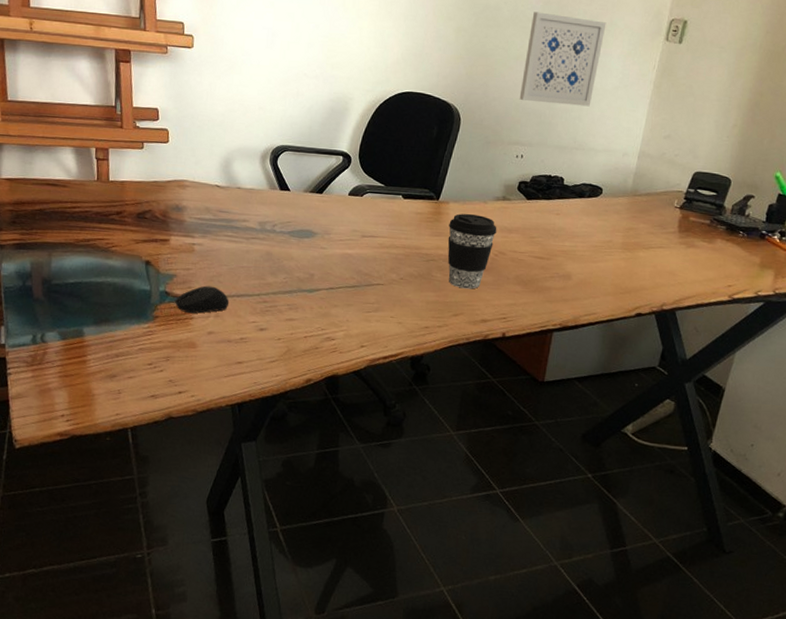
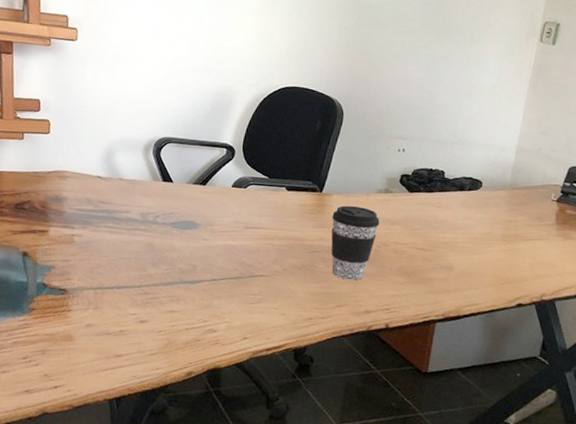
computer mouse: present [175,285,230,313] -> none [53,277,109,306]
wall art: present [519,11,607,107] -> none [400,12,484,103]

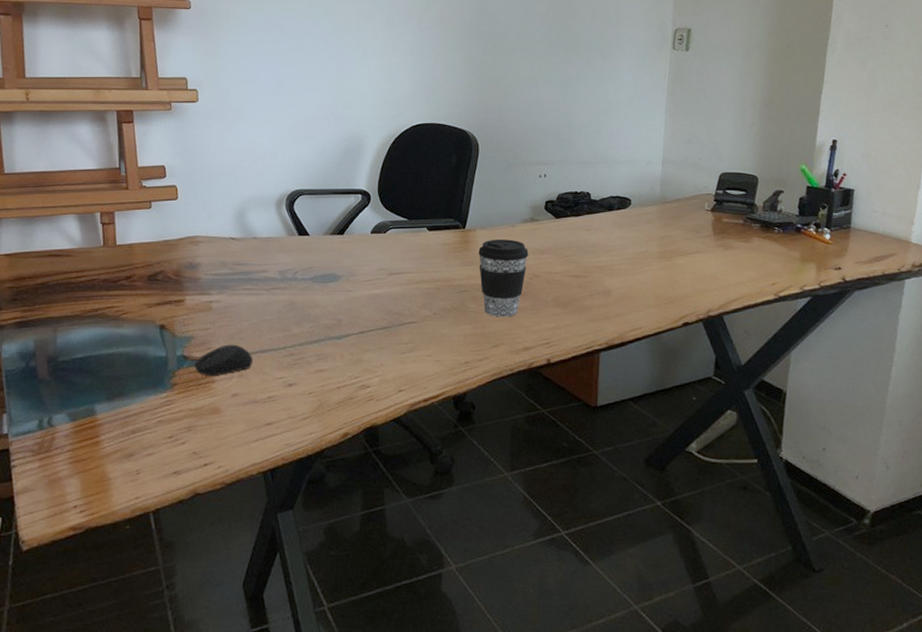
computer mouse: none [53,277,109,306] -> present [194,344,253,376]

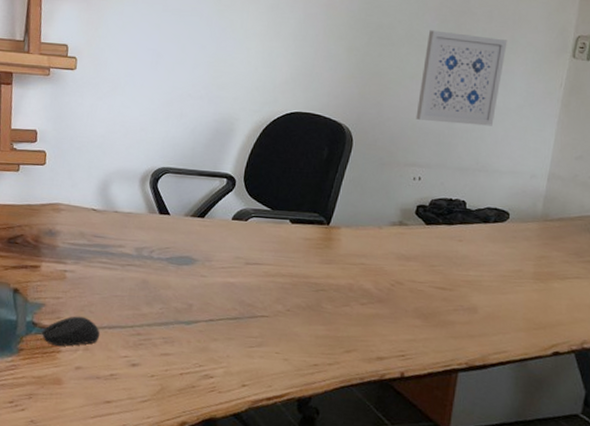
coffee cup: present [478,238,529,317] -> none [339,239,394,323]
wall art: none [535,34,613,121] -> present [415,30,508,126]

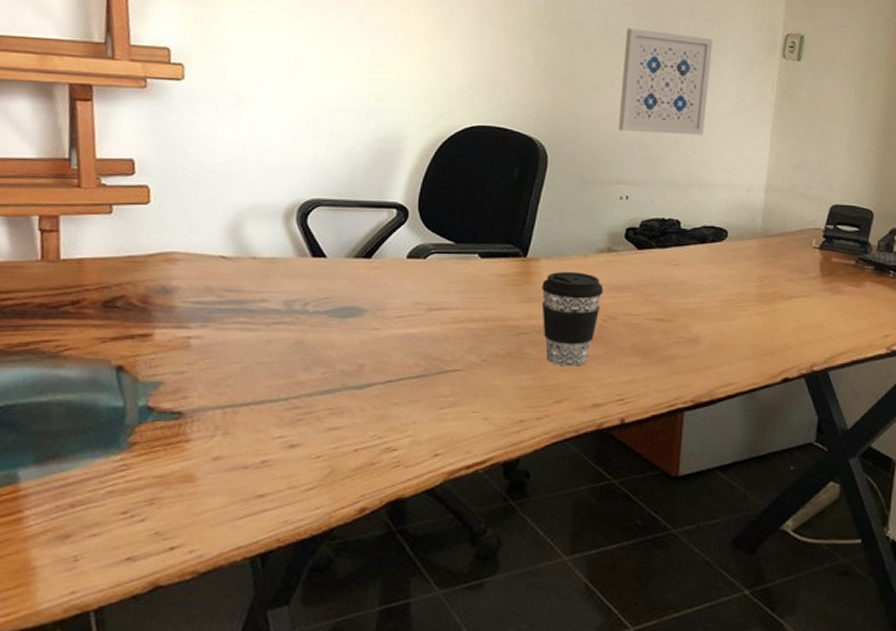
computer mouse: present [42,316,100,346] -> none [162,393,244,433]
coffee cup: none [339,239,394,323] -> present [541,271,604,367]

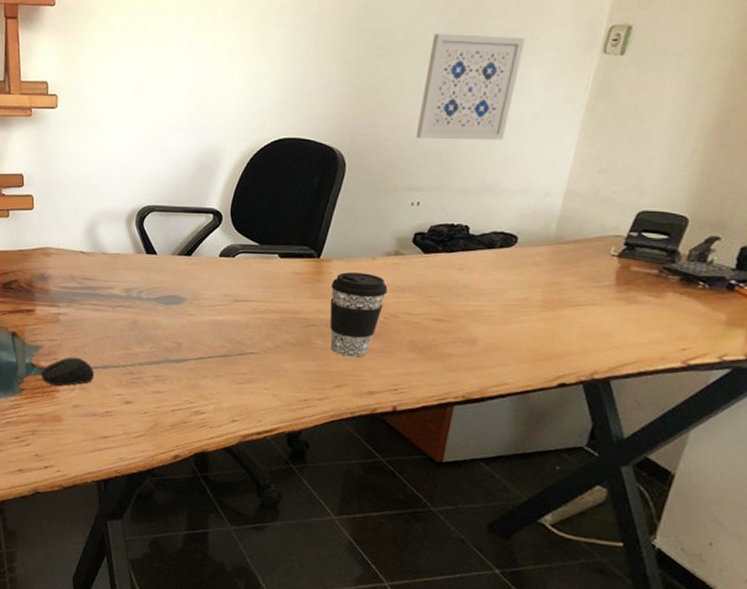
computer mouse: none [162,393,244,433] -> present [41,357,95,386]

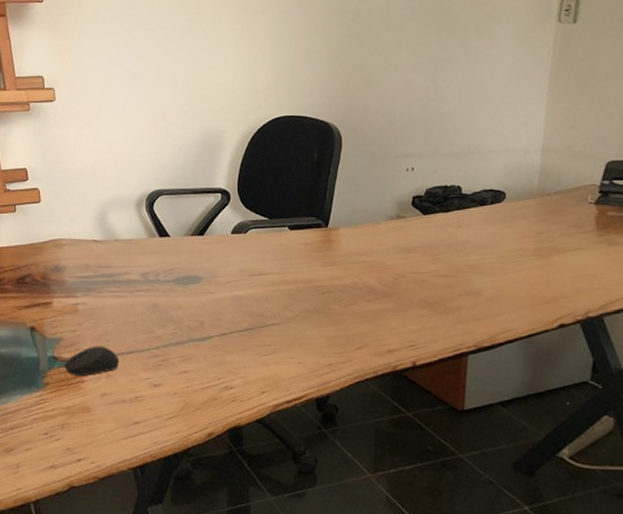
coffee cup: present [329,272,388,357] -> none [341,237,394,319]
wall art: present [415,33,526,141] -> none [403,11,490,110]

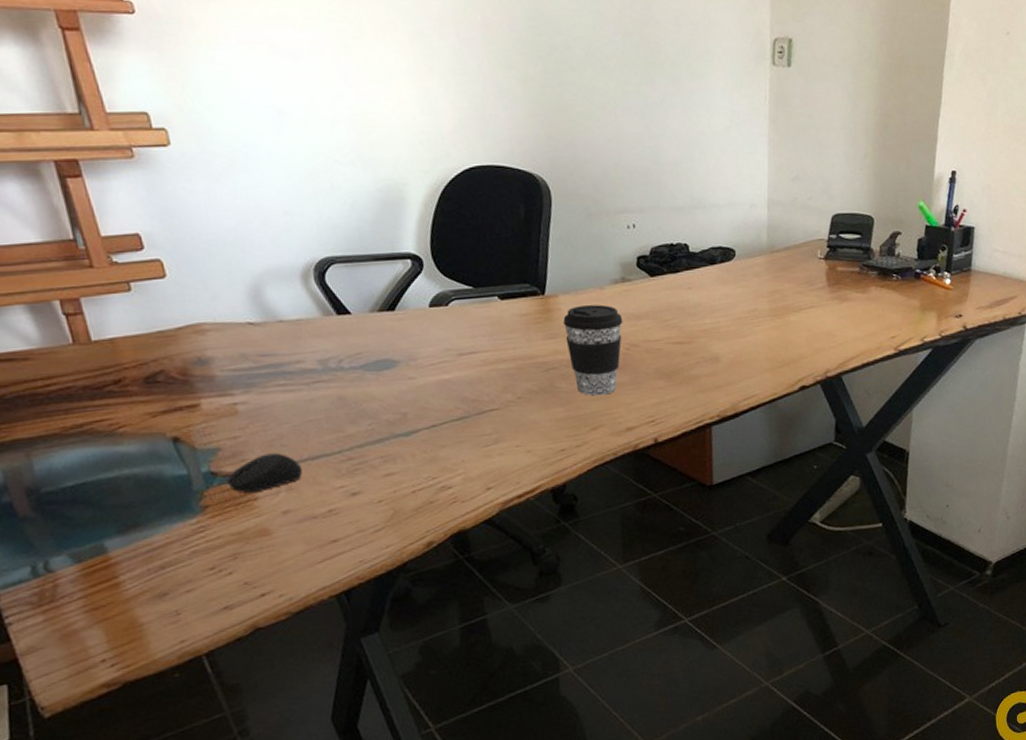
coffee cup: none [341,237,394,319] -> present [563,304,623,396]

